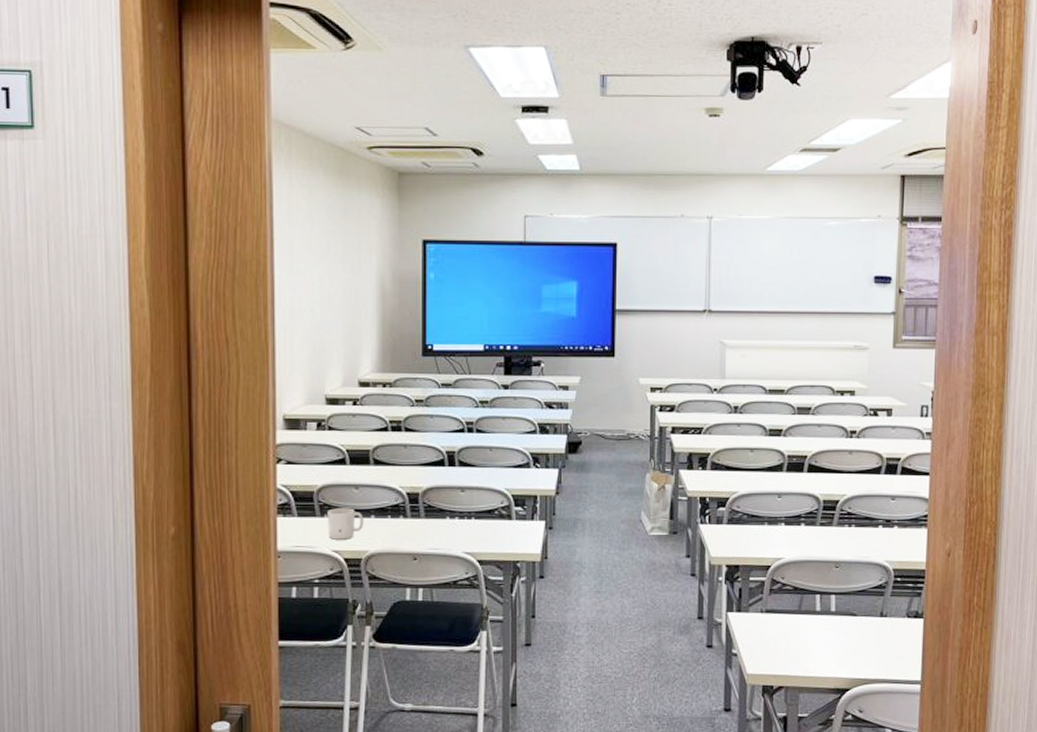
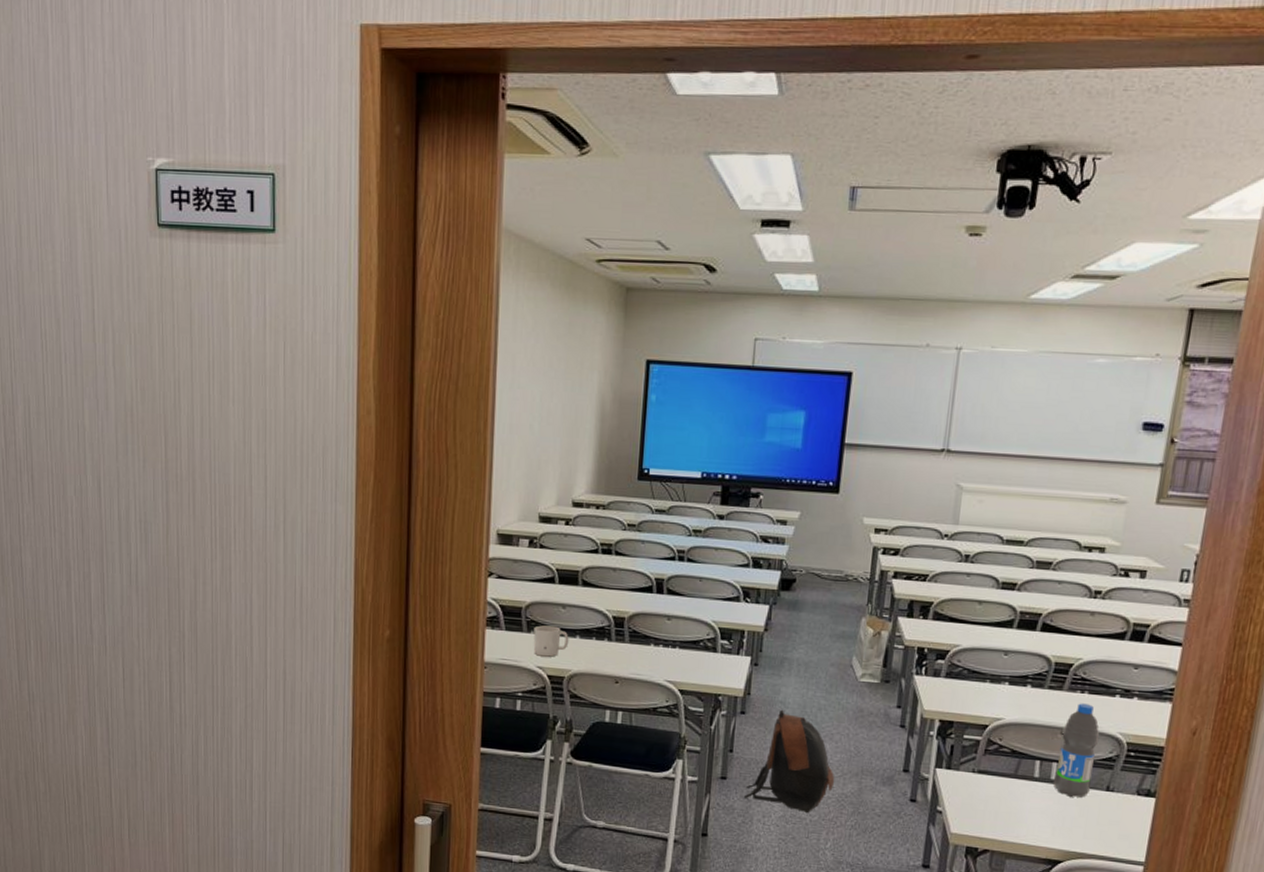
backpack: none [550,570,635,670] -> present [744,709,835,812]
water bottle: none [833,536,869,626] -> present [1052,703,1100,798]

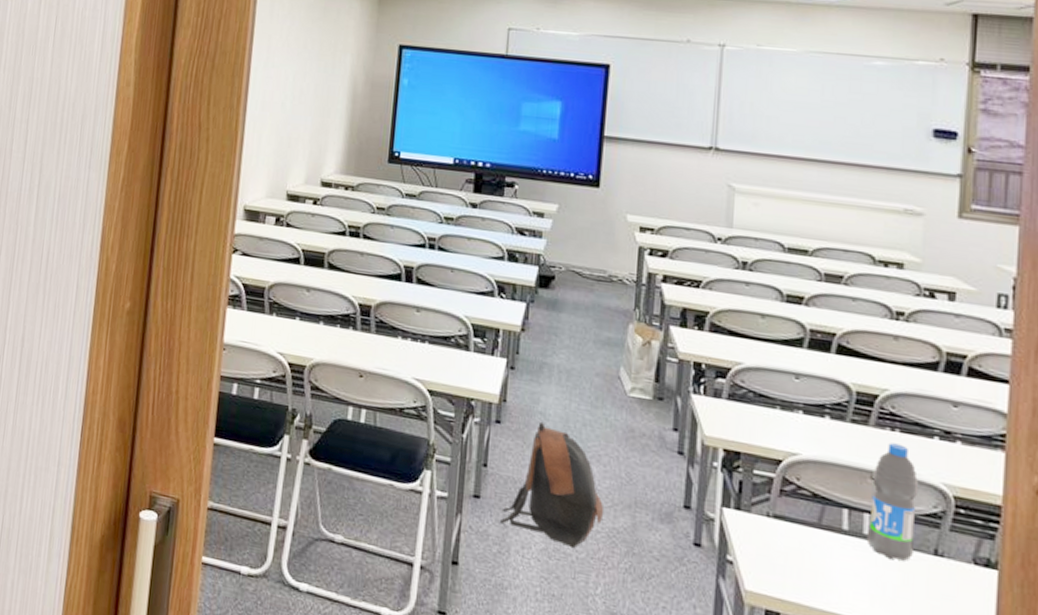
mug: present [533,625,569,657] -> none [274,308,312,343]

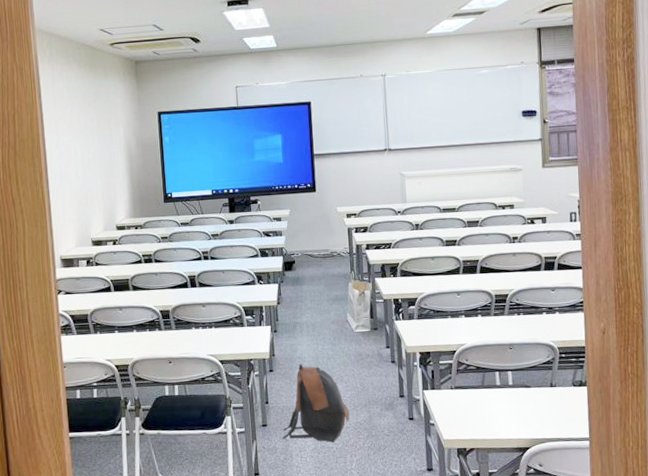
water bottle: present [866,443,919,561] -> none [510,322,540,396]

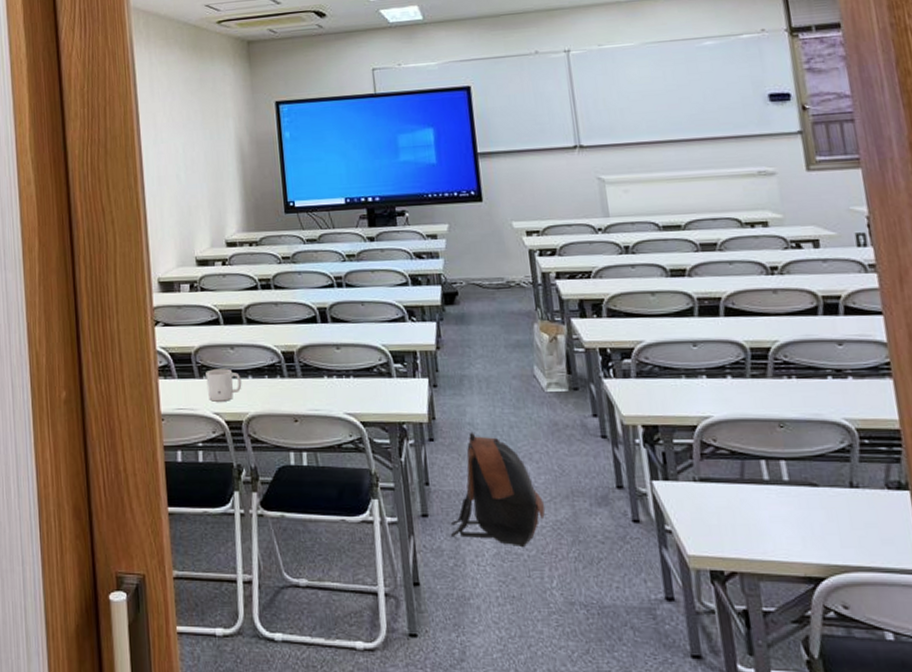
mug: none [99,325,128,351] -> present [206,368,242,402]

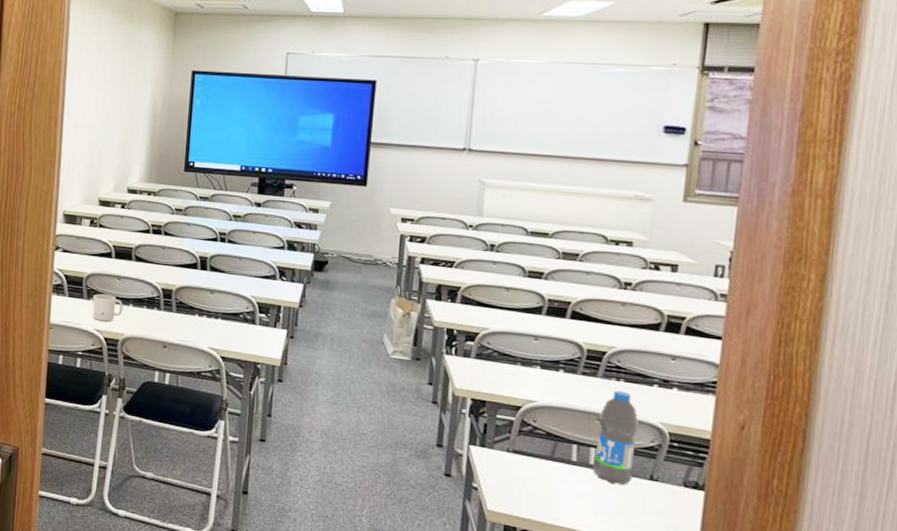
backpack: present [451,432,546,547] -> none [282,380,370,479]
water bottle: none [780,389,833,499] -> present [592,390,639,485]

